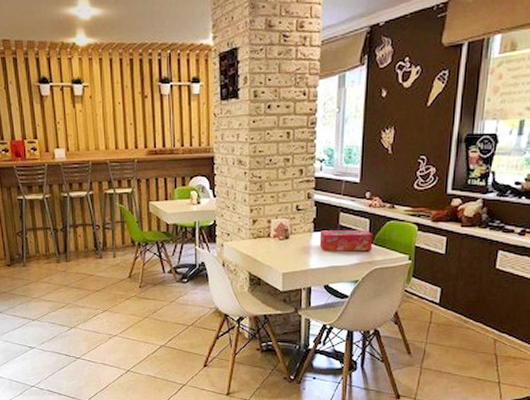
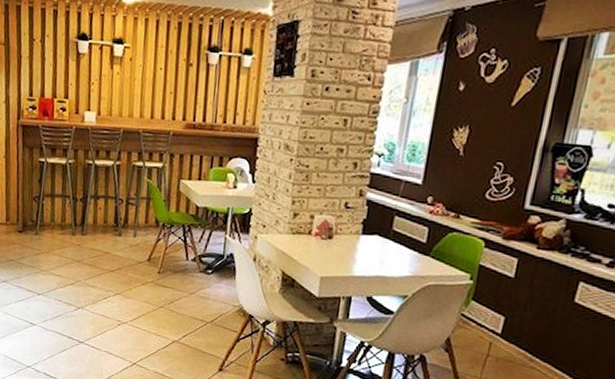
tissue box: present [319,229,373,252] -> none [366,234,431,265]

